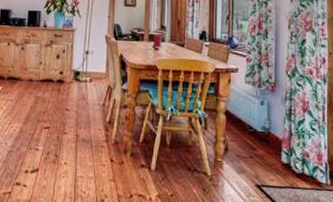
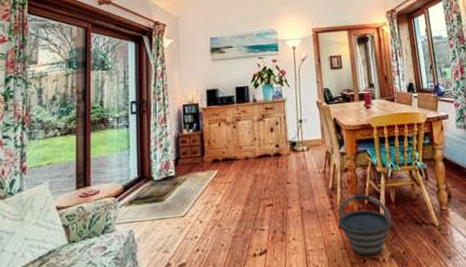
bucket: none [110,131,164,193] -> present [338,193,393,257]

